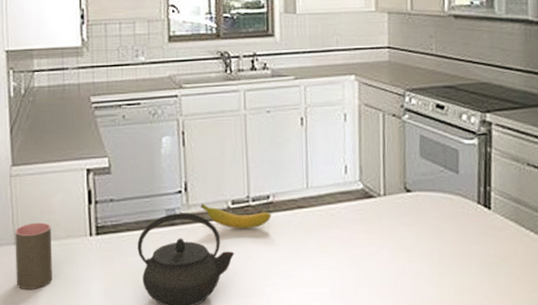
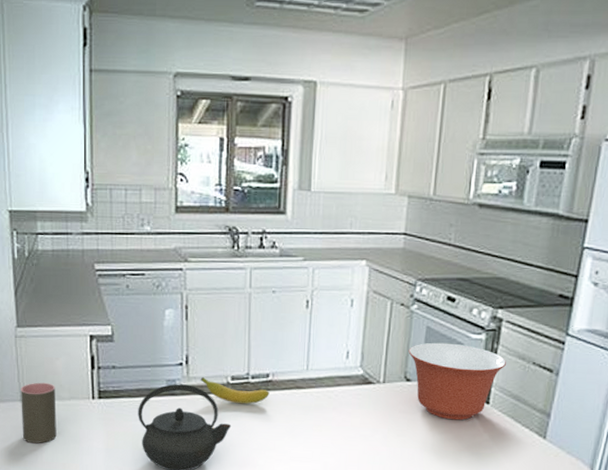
mixing bowl: none [405,150,502,229] -> present [408,342,506,421]

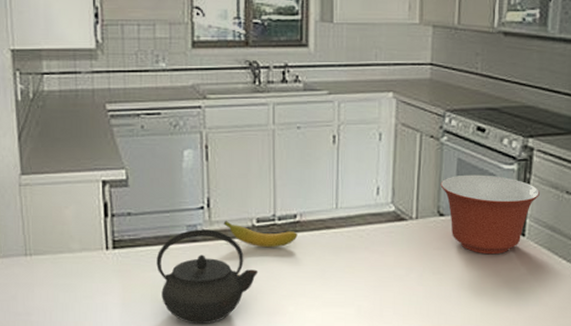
cup: present [21,382,57,443] -> none [26,234,67,301]

